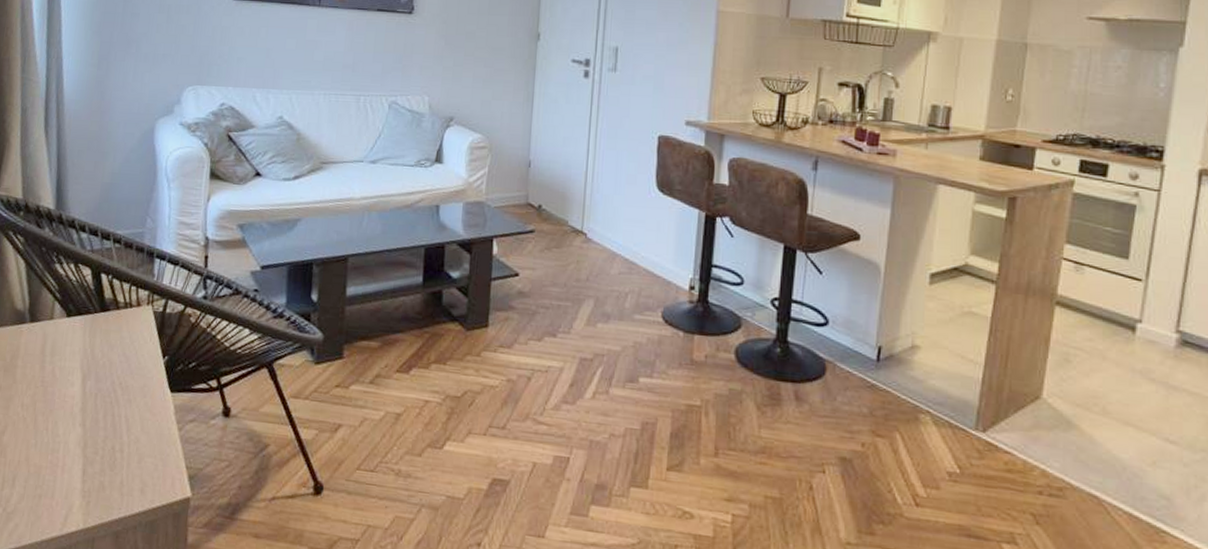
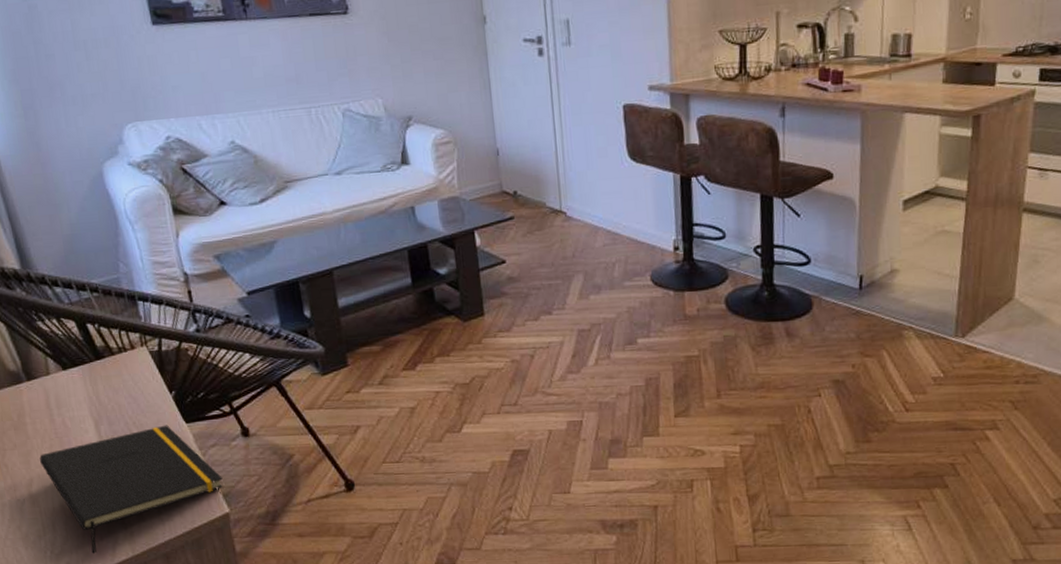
notepad: none [19,390,193,519] -> present [39,425,223,554]

